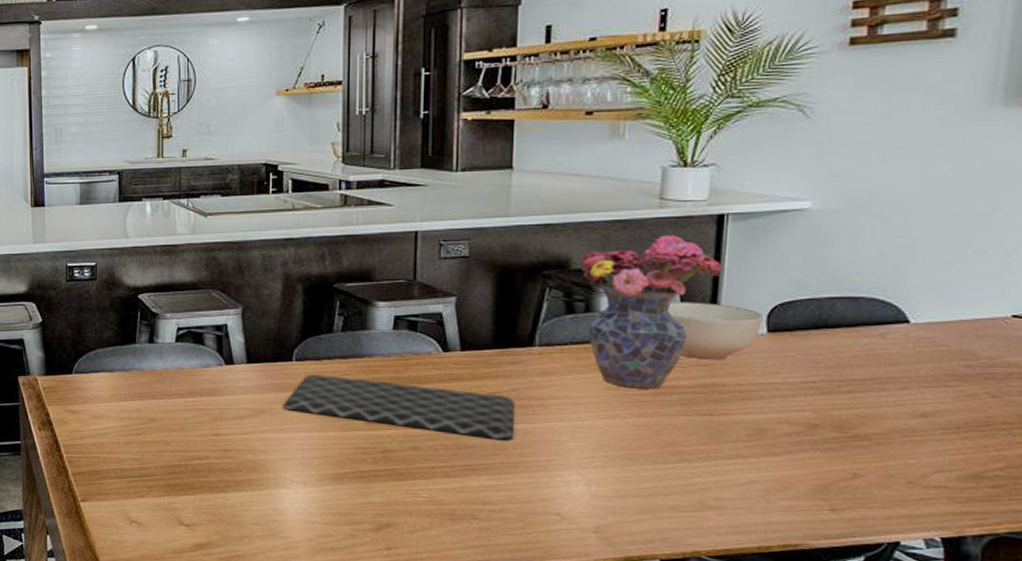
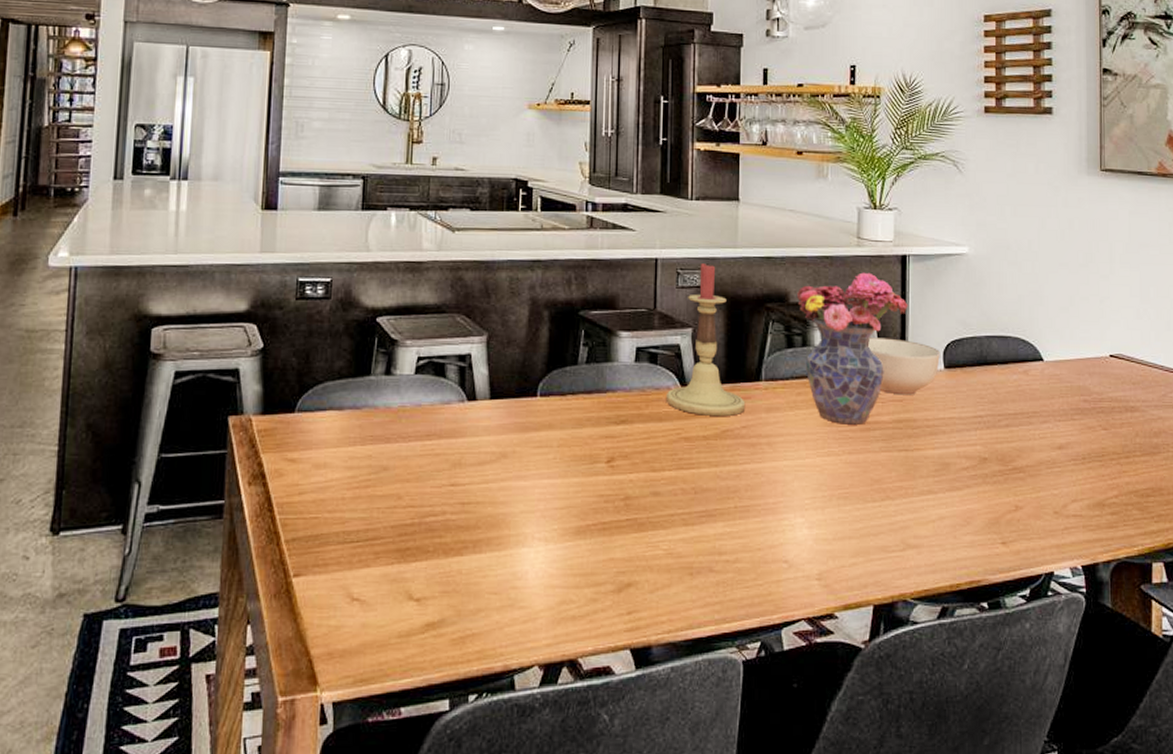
placemat: present [283,375,516,440] -> none [526,412,746,482]
candlestick: none [426,234,516,380] -> present [665,263,746,417]

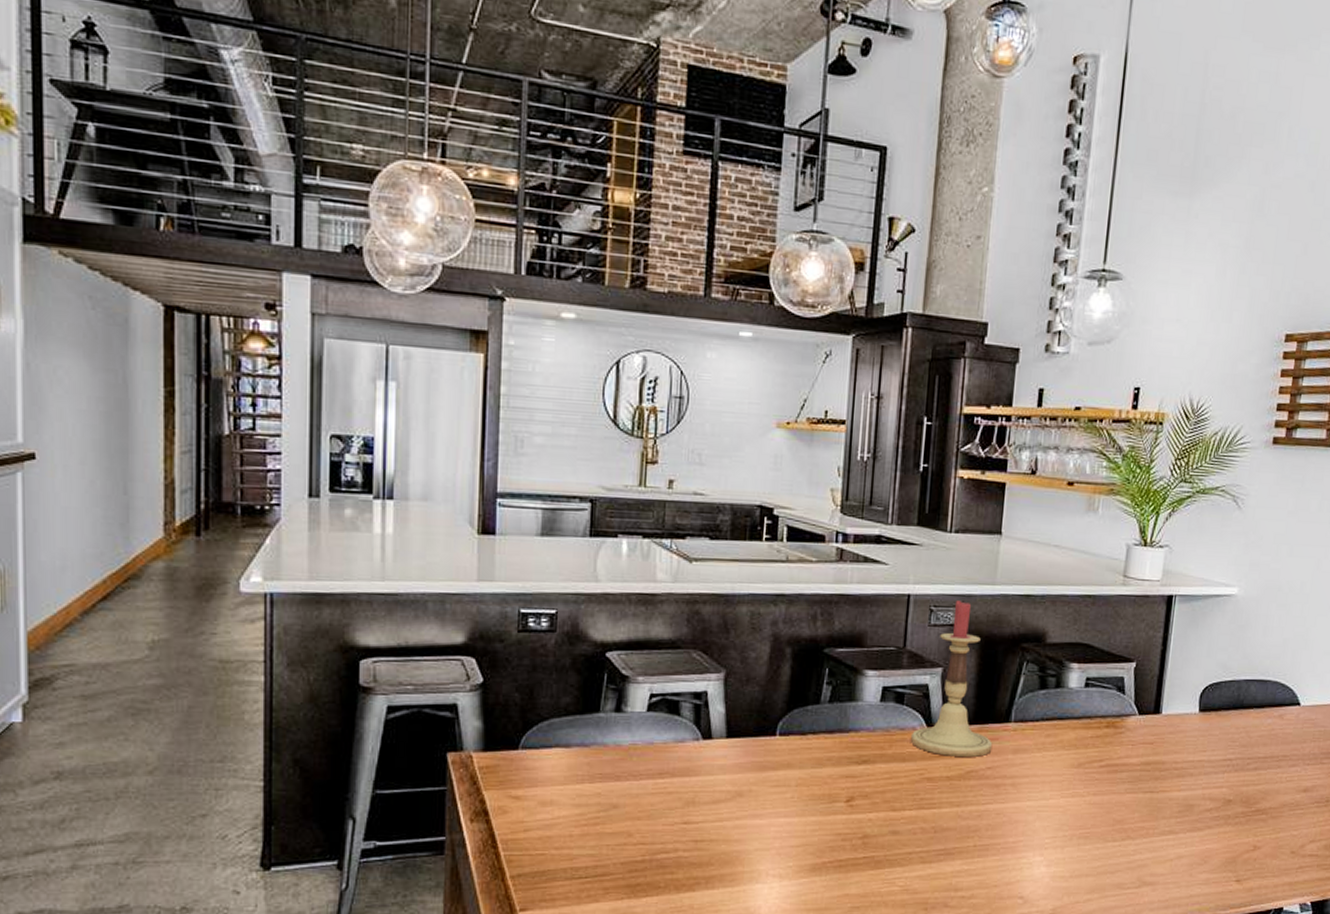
flower arrangement: present [796,272,908,425] -> none [1054,612,1169,767]
bowl: present [868,337,941,395] -> none [1123,680,1198,738]

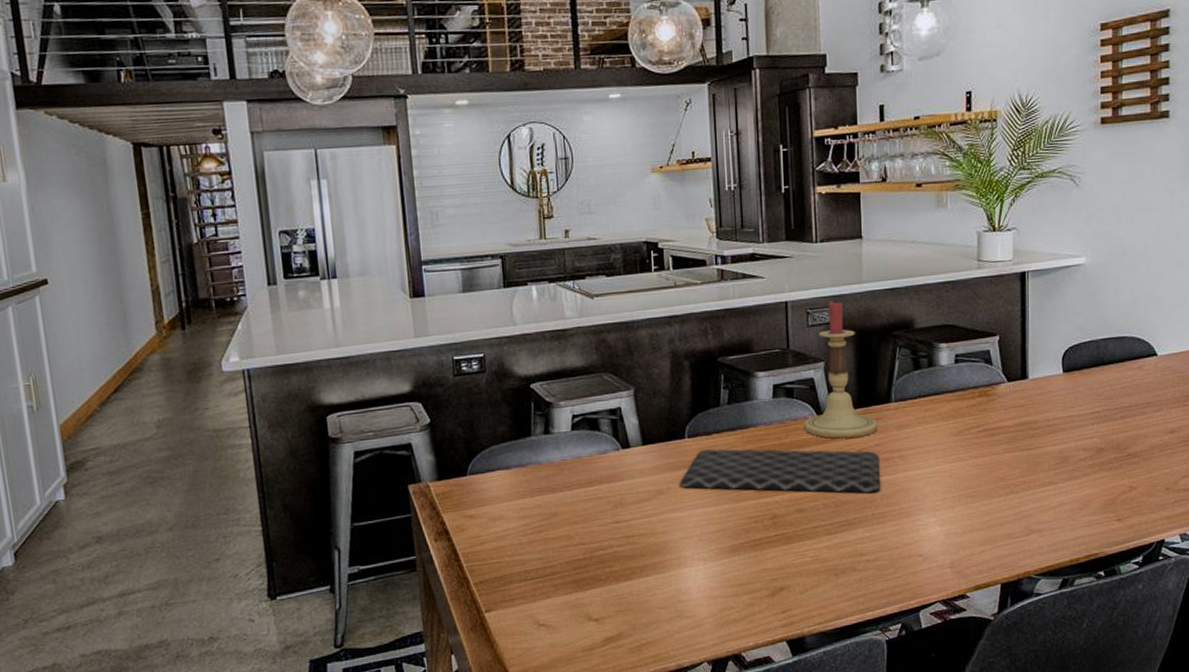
placemat: none [763,751,990,822] -> present [679,448,881,494]

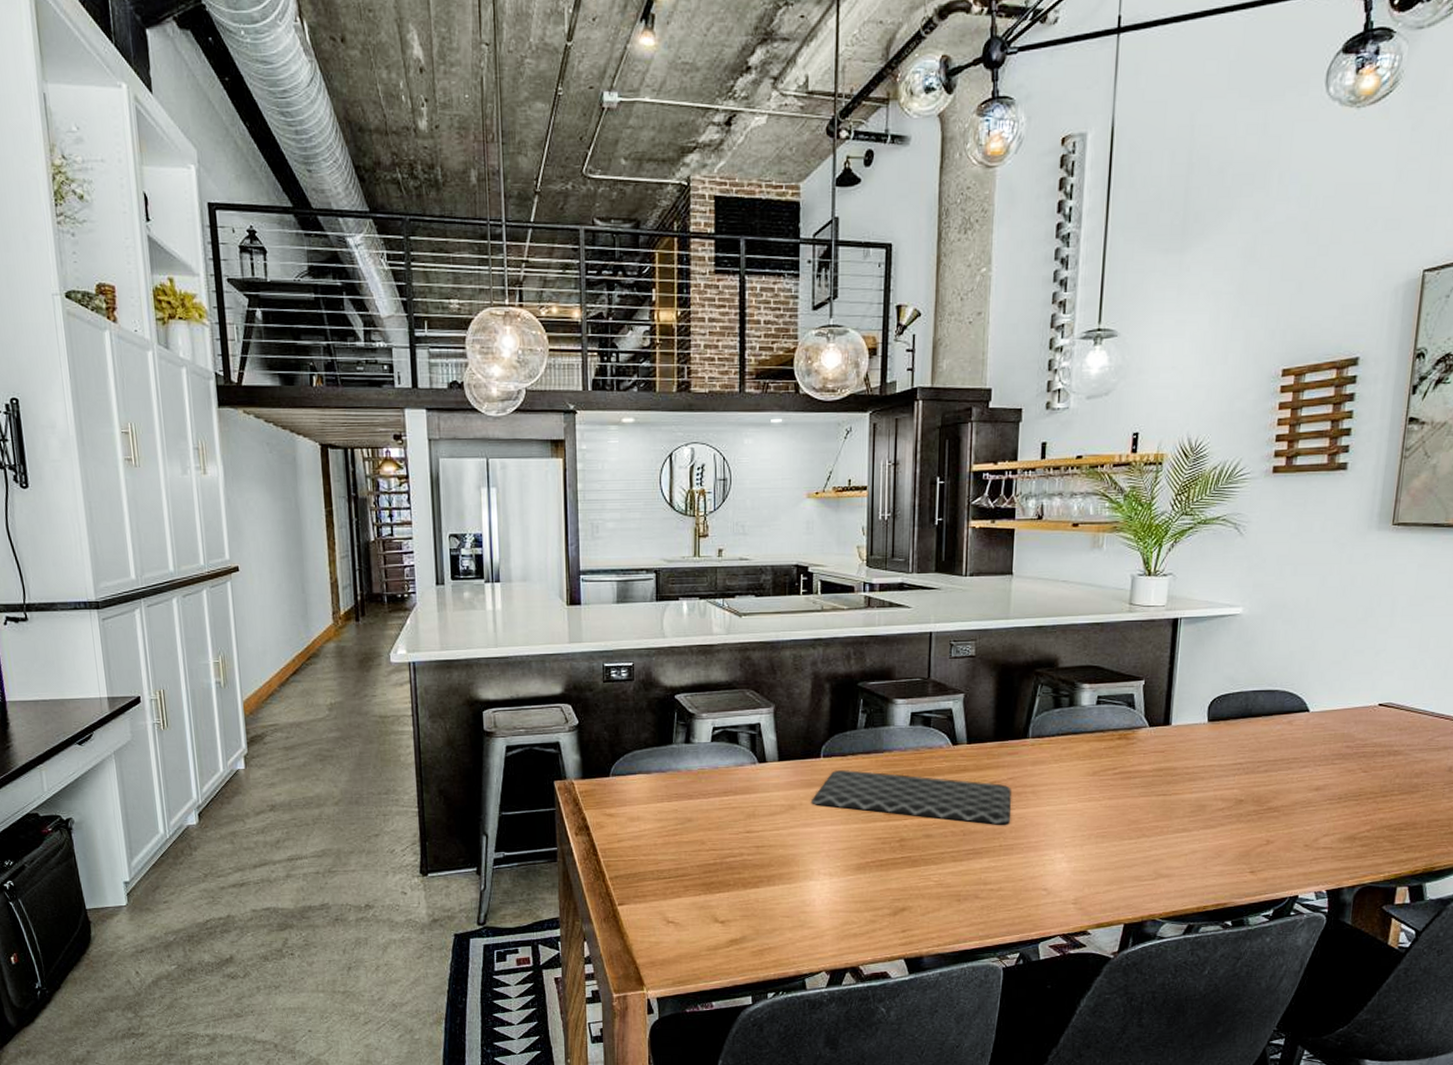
candlestick: present [803,301,878,439] -> none [938,635,1013,771]

